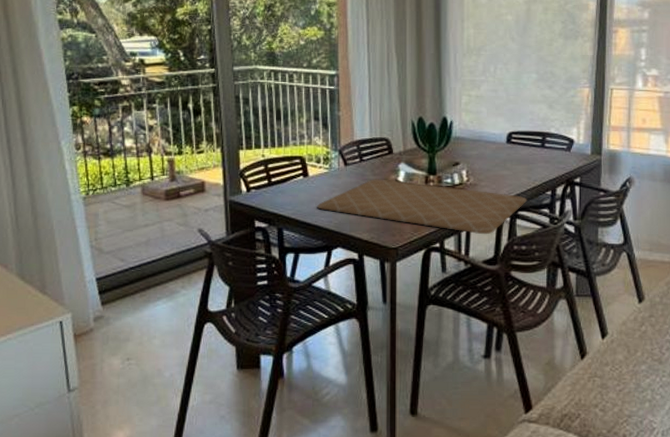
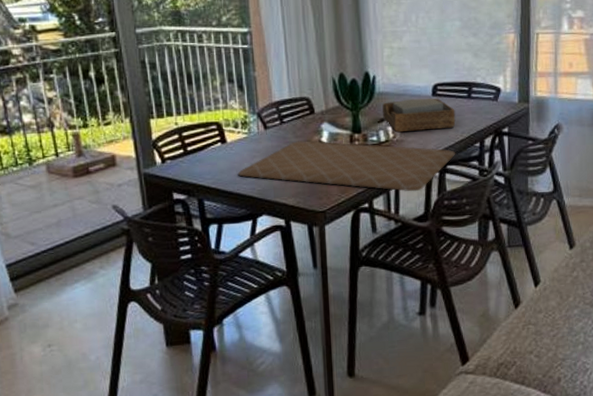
napkin holder: none [458,145,528,177] -> present [382,98,456,133]

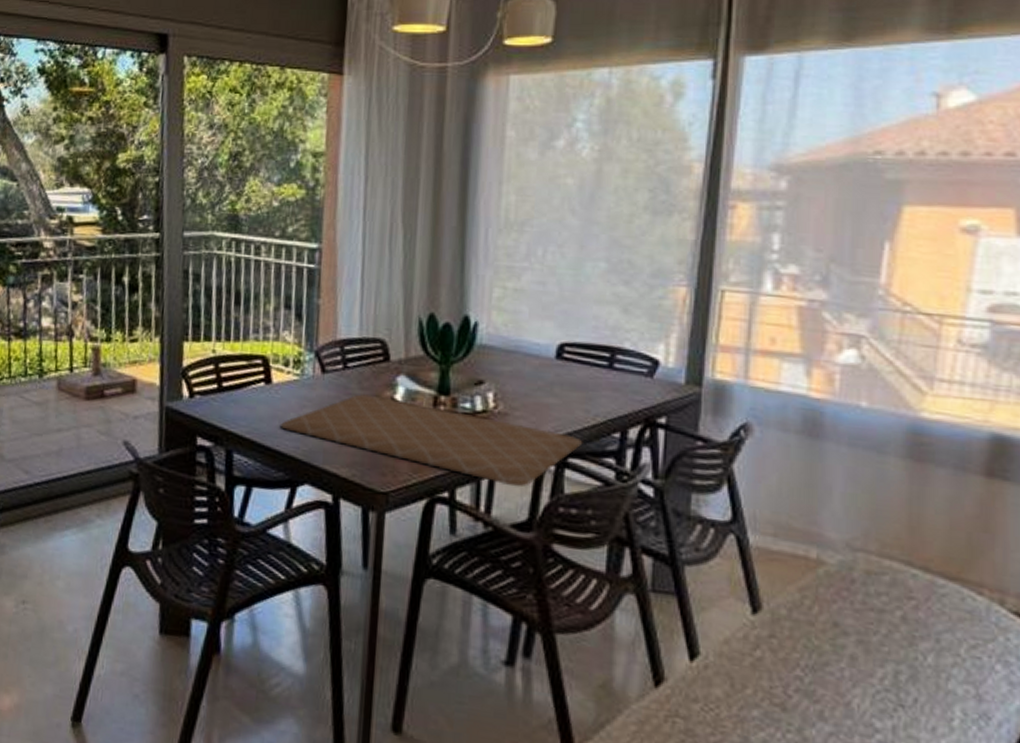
napkin holder: present [382,98,456,133] -> none [482,358,588,406]

